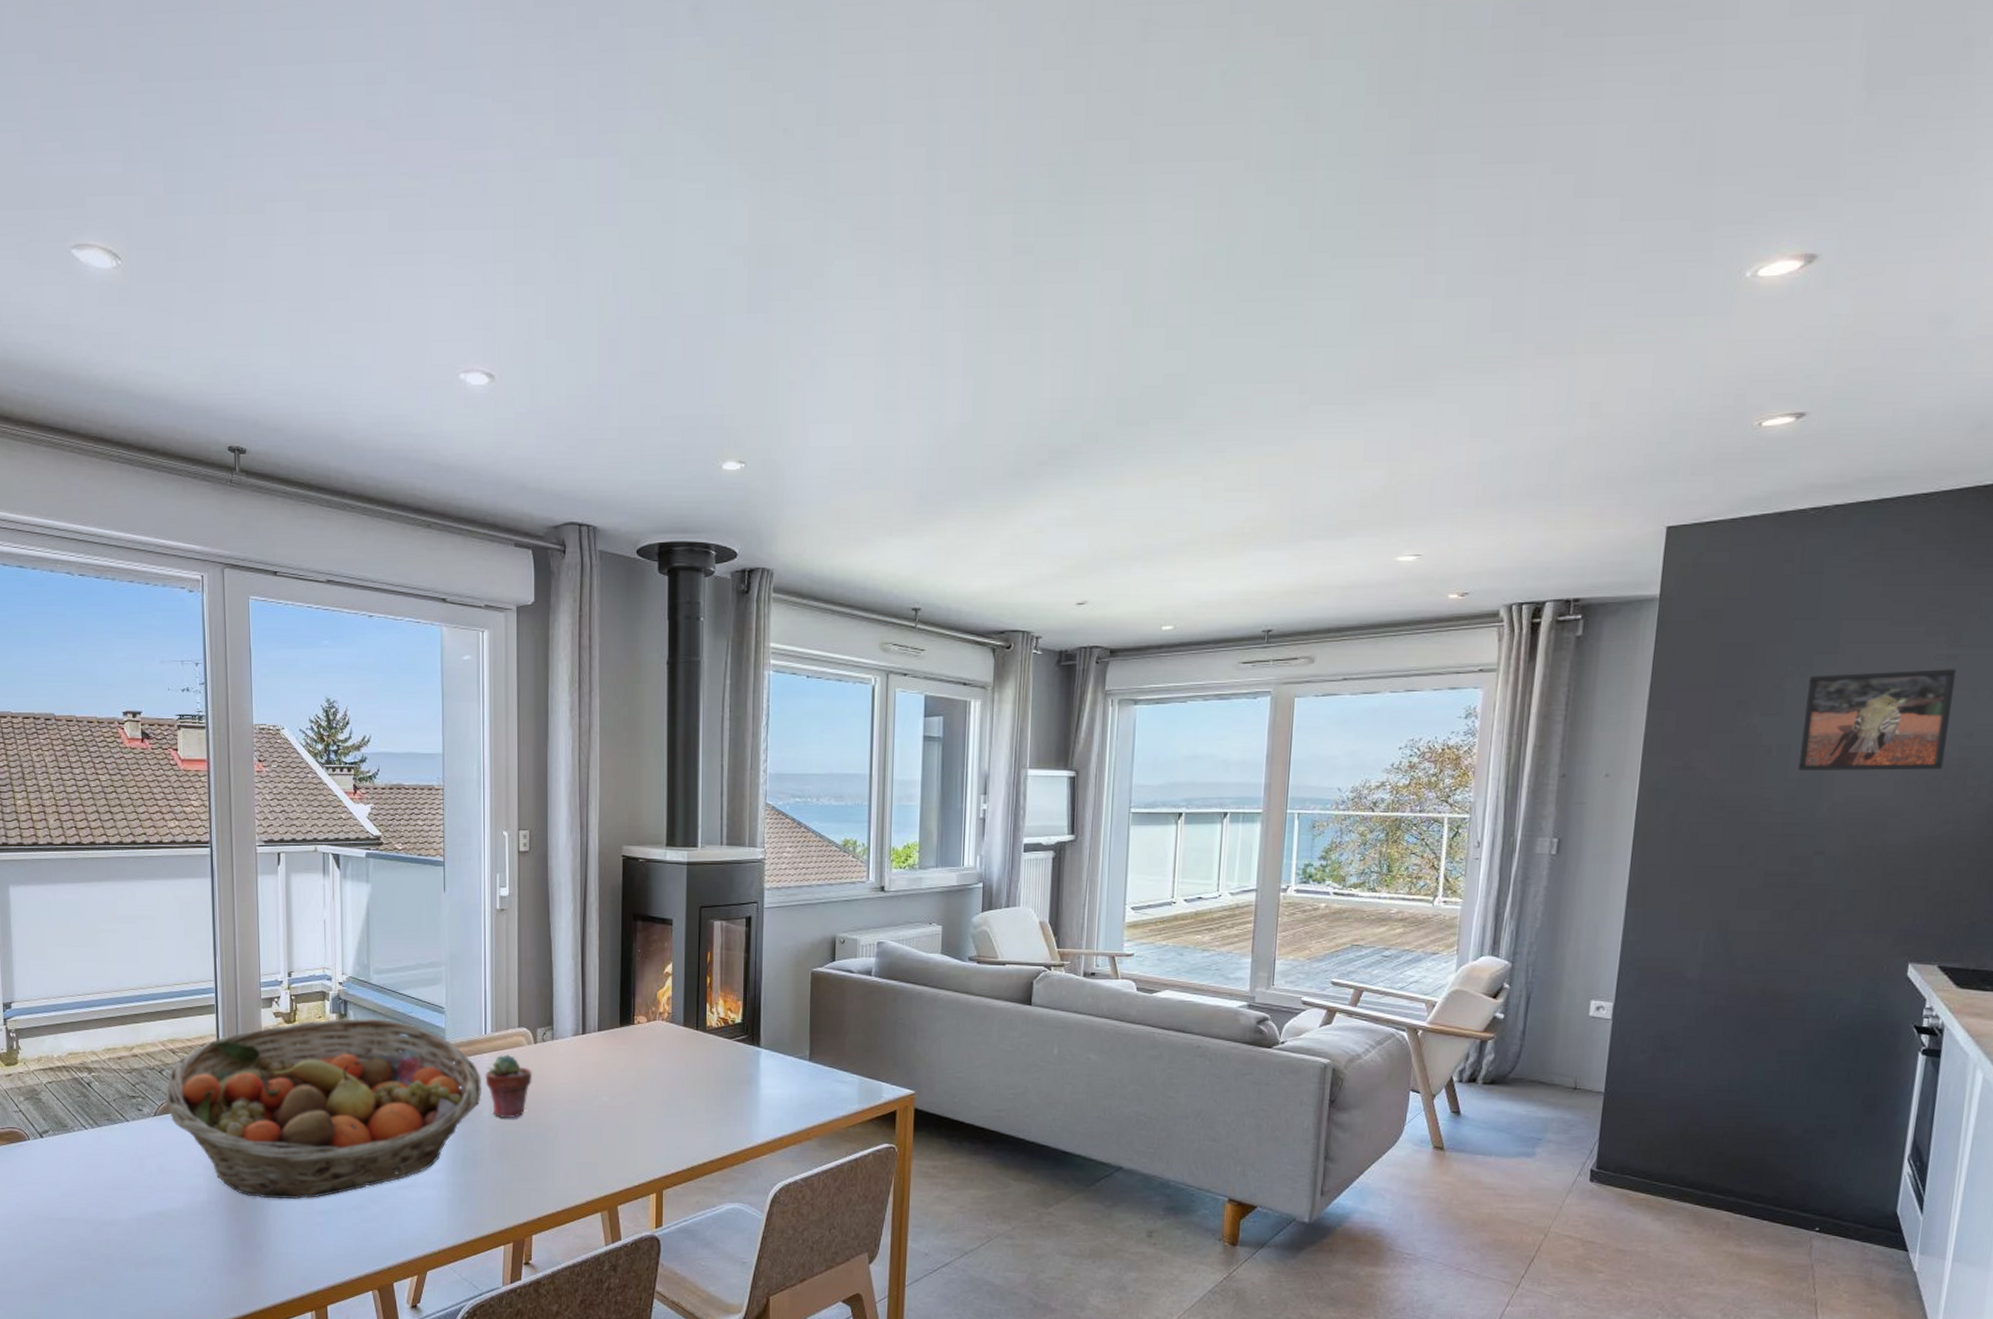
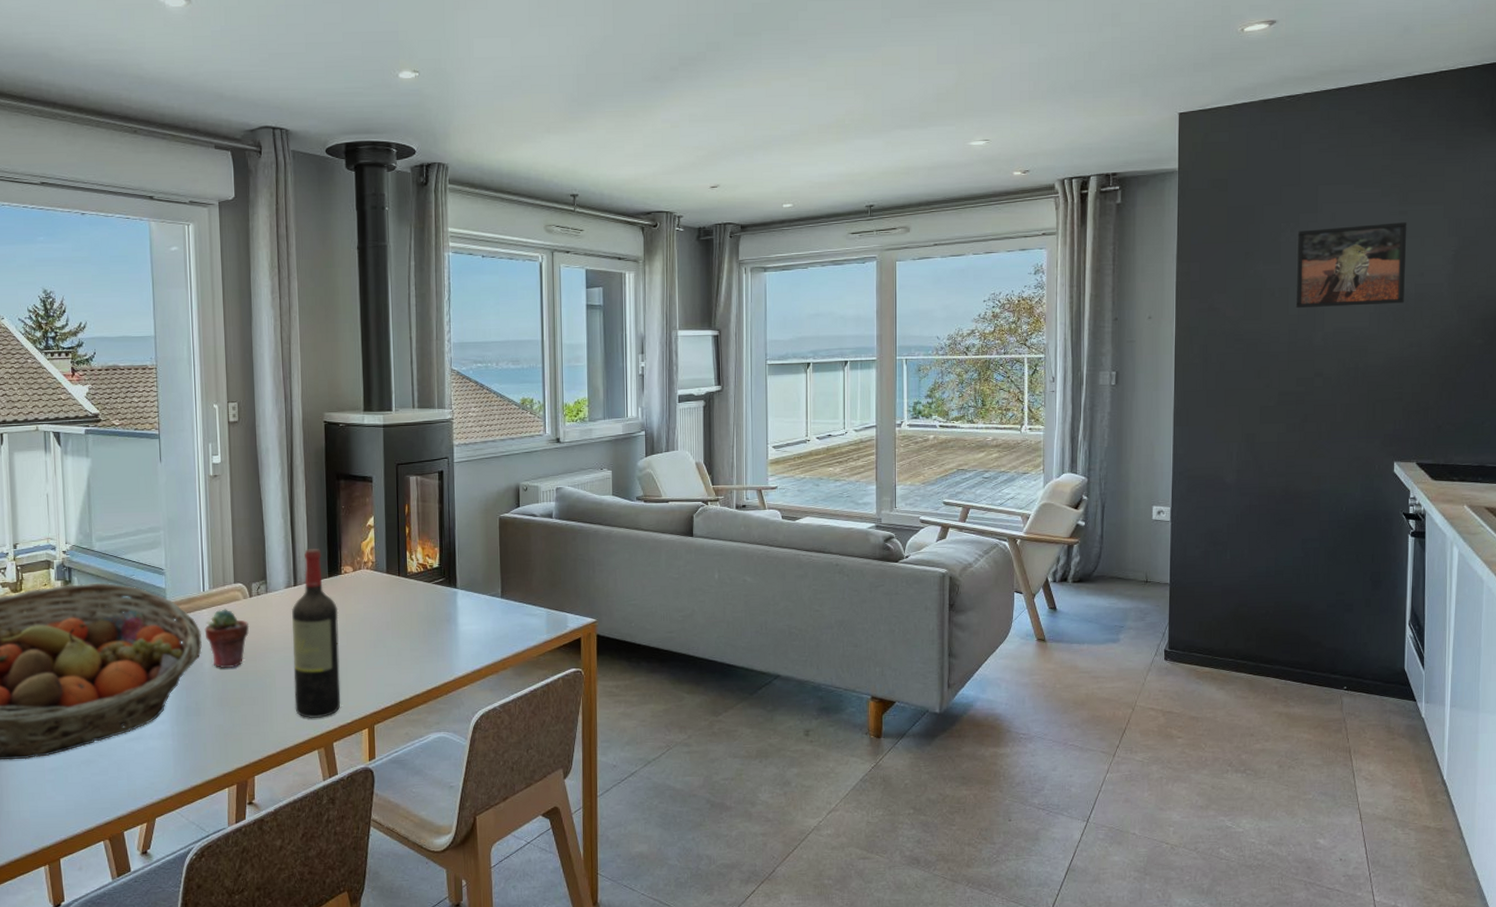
wine bottle: none [578,995,629,1179] -> present [292,549,341,719]

